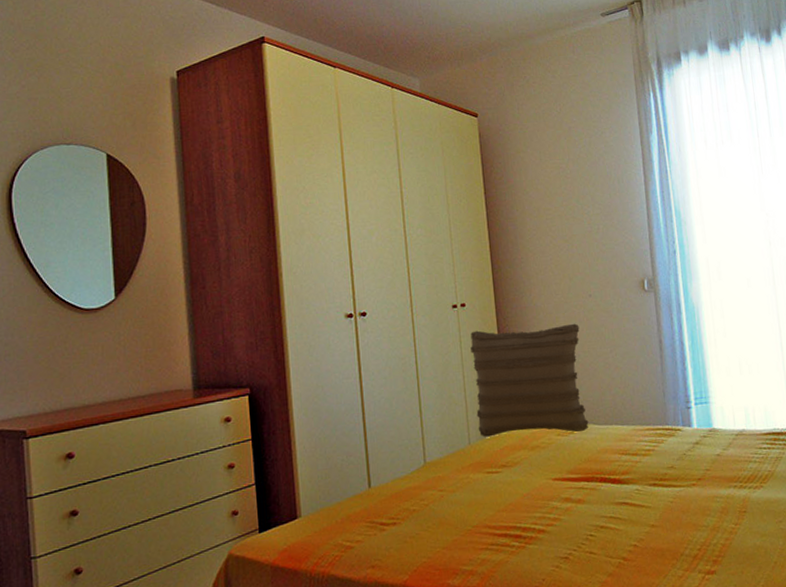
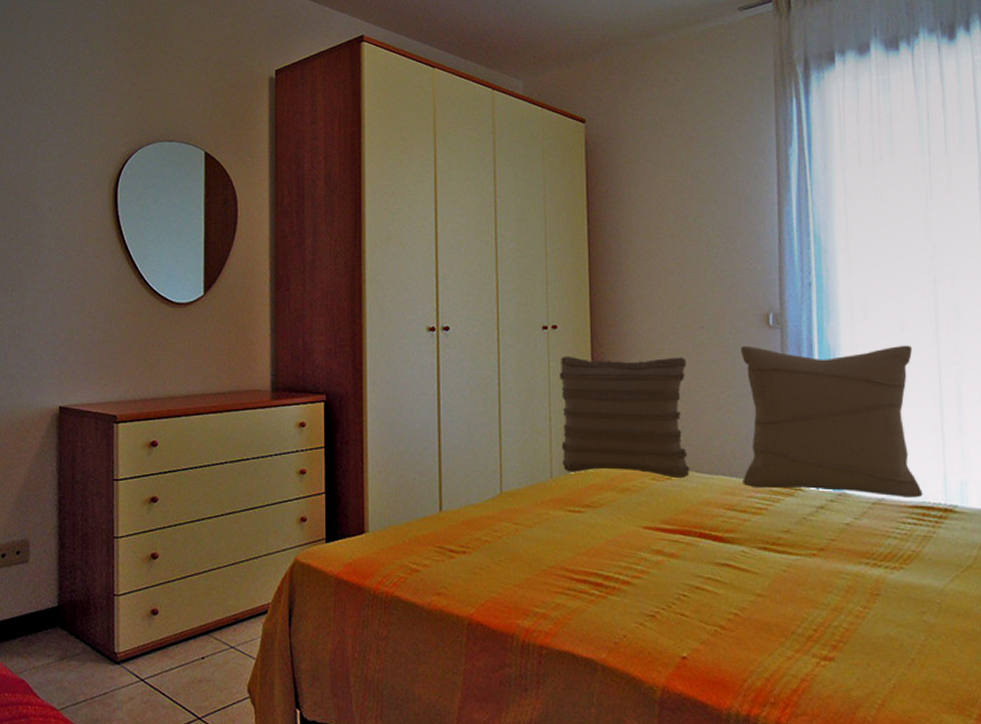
pillow: none [623,298,773,433] -> present [740,345,923,498]

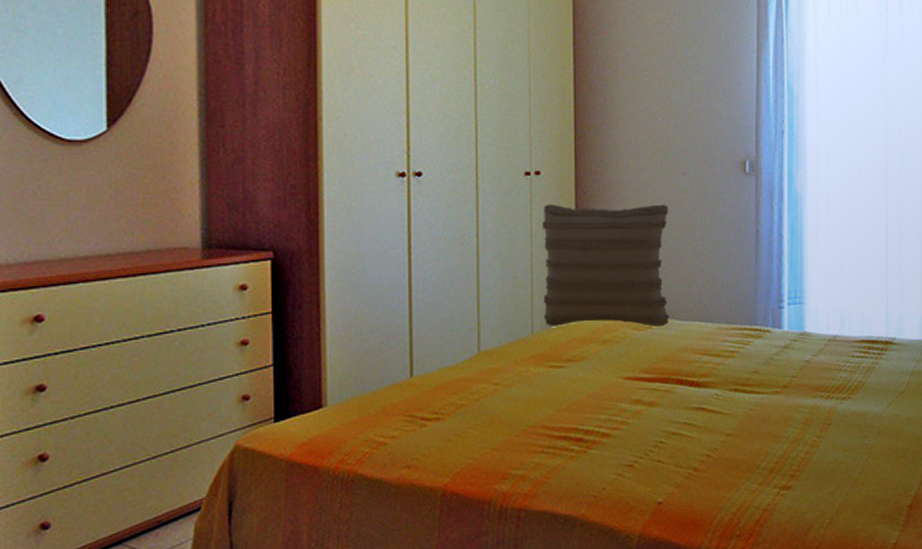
pillow: present [740,345,923,498] -> none [718,191,869,334]

